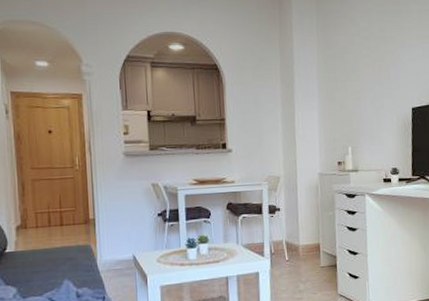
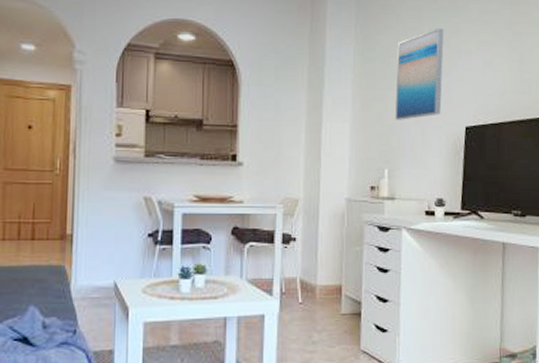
wall art: none [352,27,392,106] -> present [395,27,444,120]

